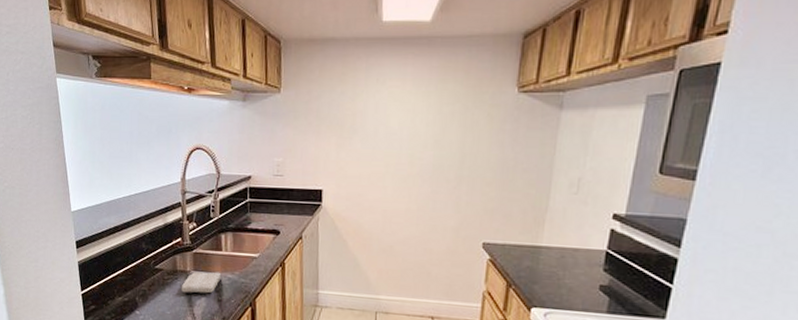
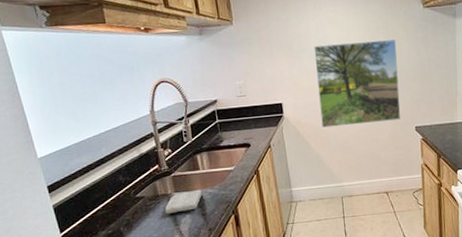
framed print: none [365,127,475,231] -> present [313,39,401,128]

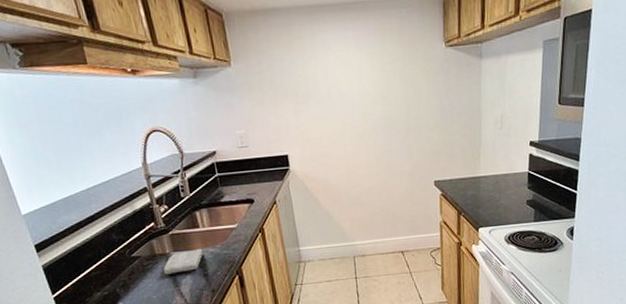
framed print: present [313,39,401,128] -> none [322,83,419,182]

